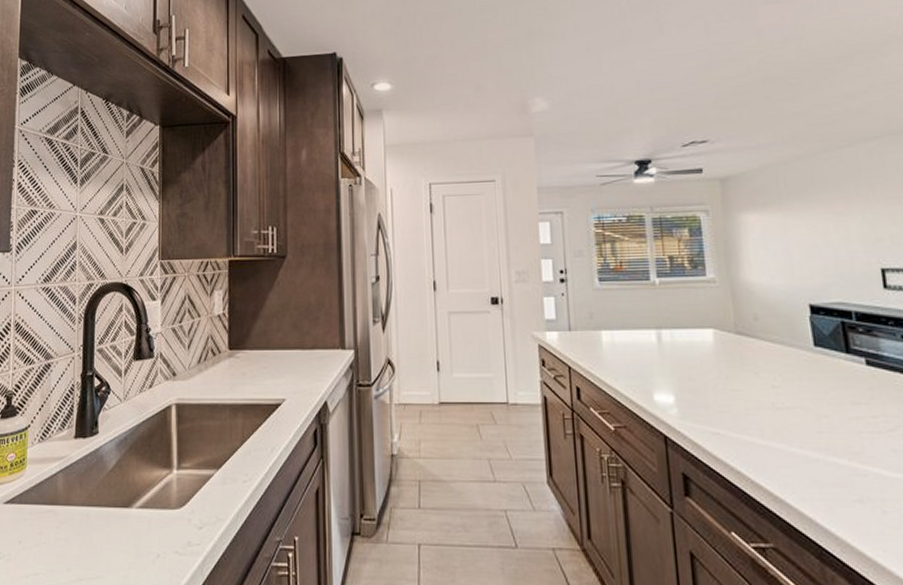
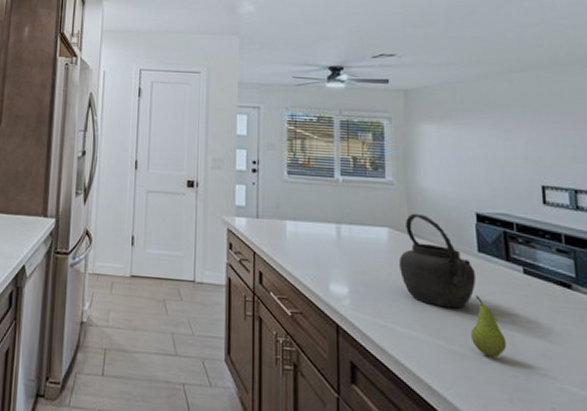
kettle: none [727,310,814,409] -> present [398,213,477,309]
fruit: none [811,392,853,457] -> present [470,295,507,358]

